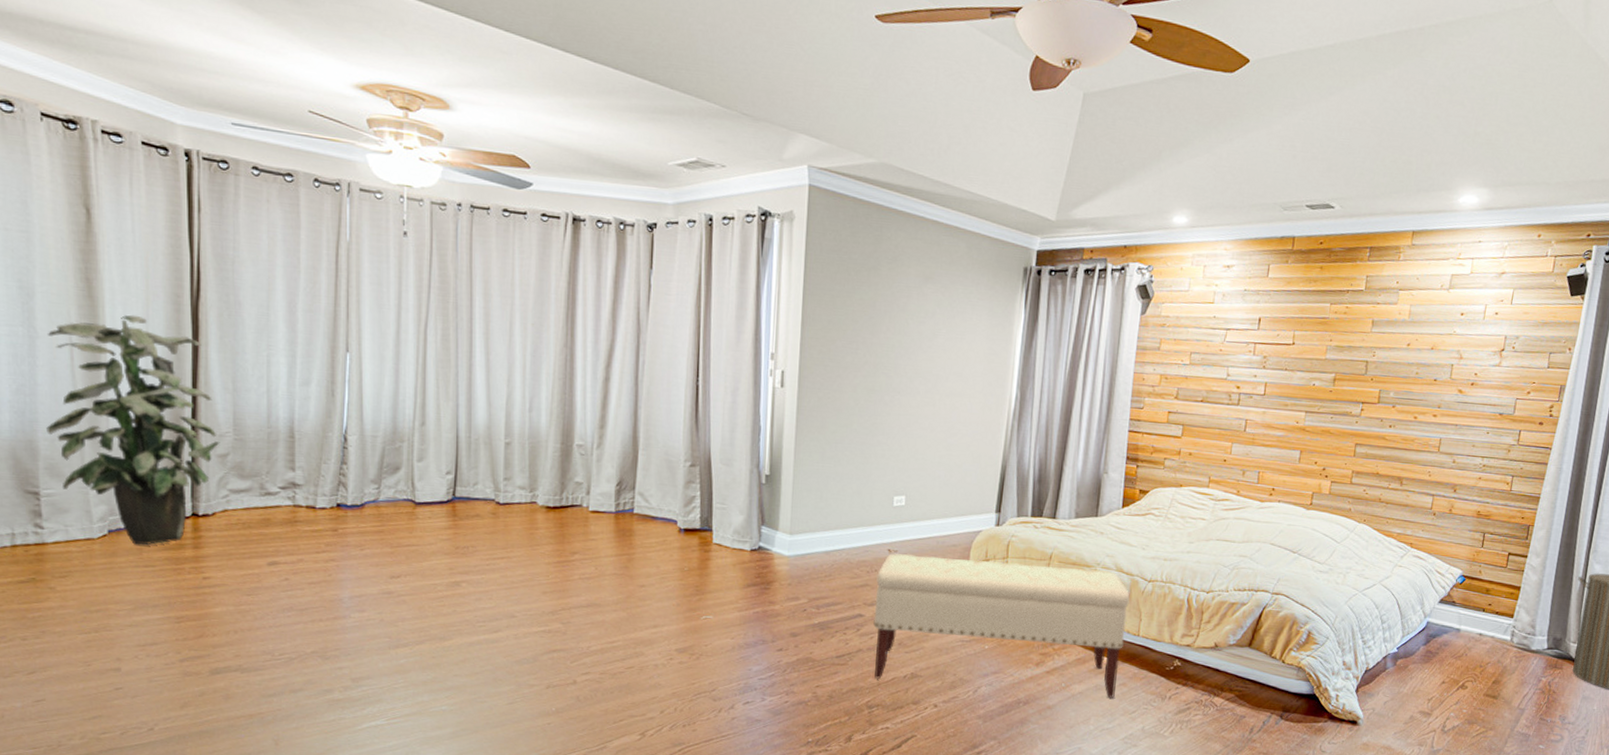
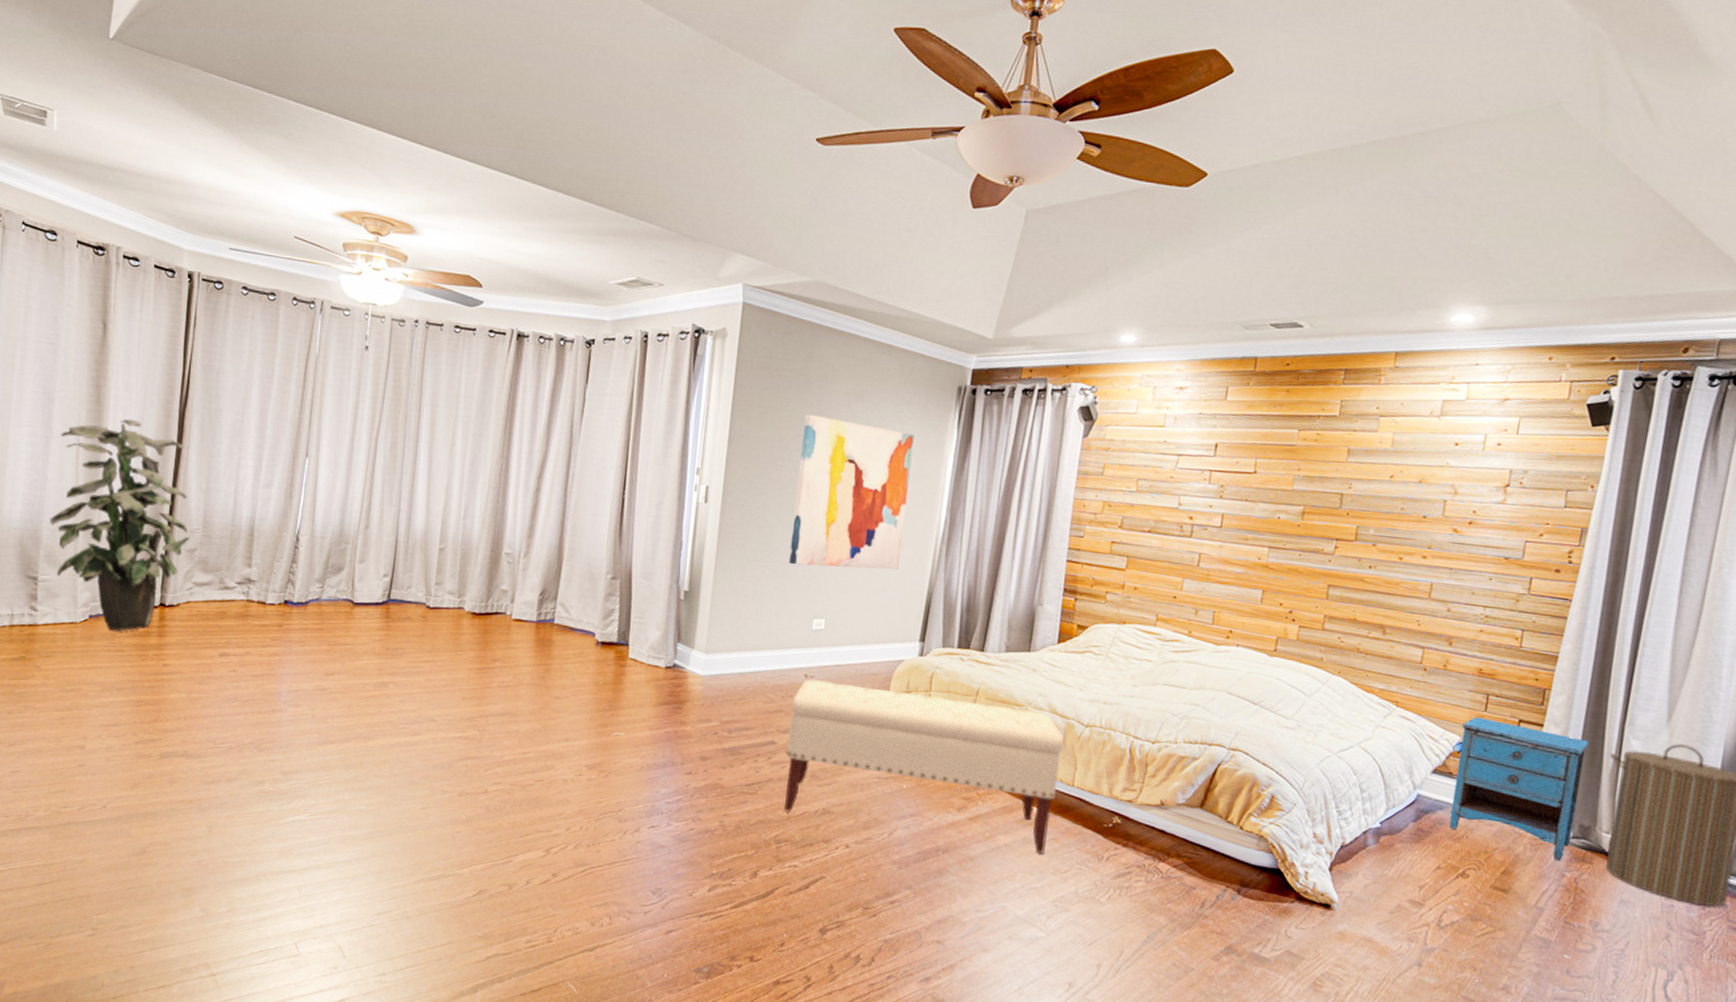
wall art: none [867,296,984,446] -> present [788,414,915,570]
nightstand: none [1452,552,1562,669] -> present [1449,717,1589,862]

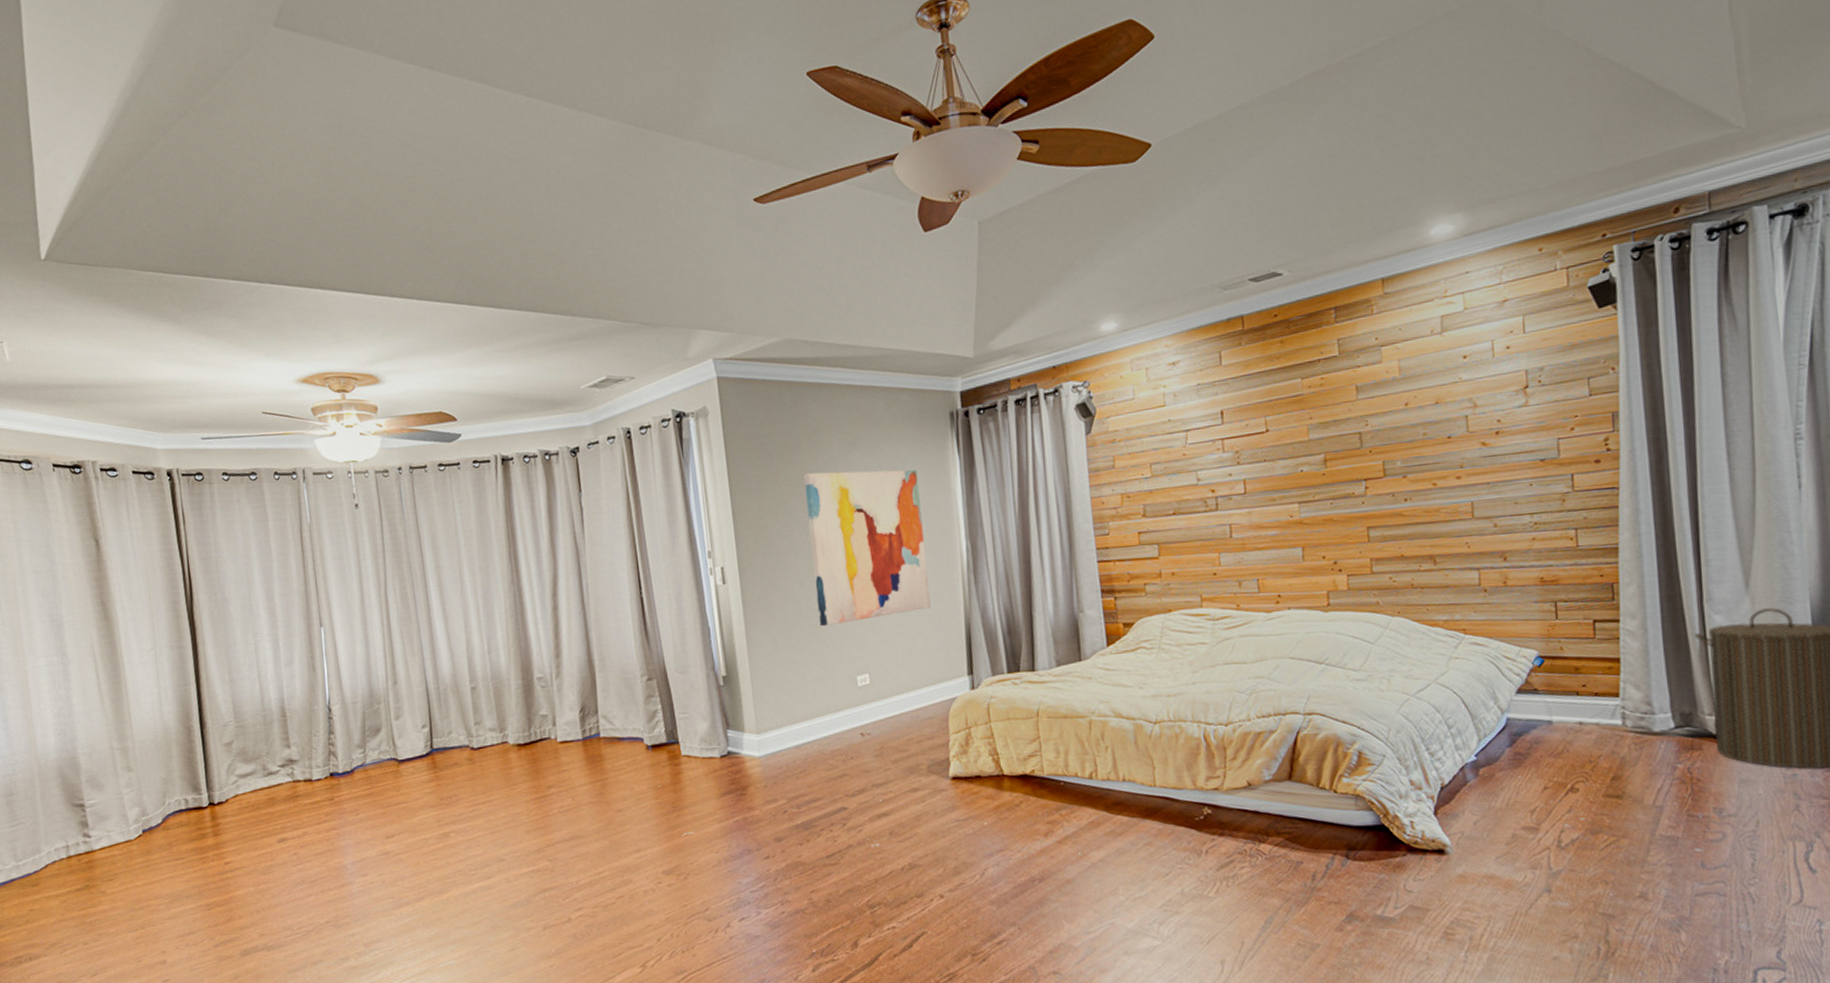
indoor plant: present [49,418,191,631] -> none [76,627,225,841]
bench: present [784,679,1065,853] -> none [853,719,1141,875]
nightstand: present [1449,717,1589,862] -> none [1536,625,1674,755]

